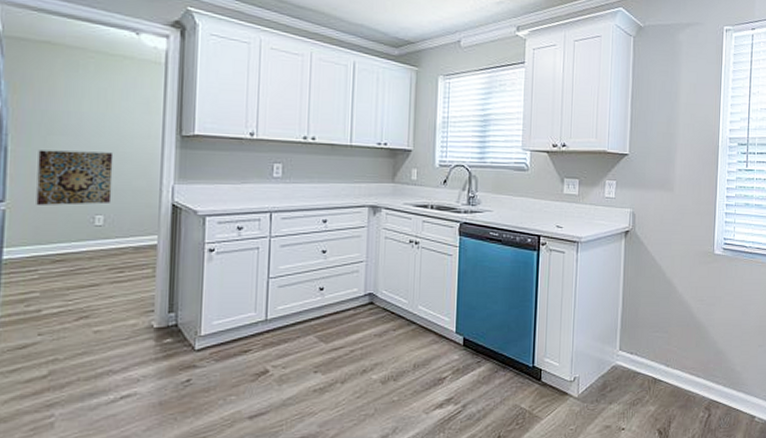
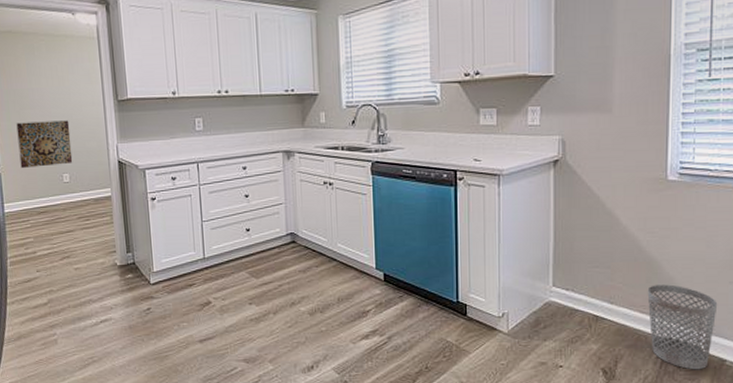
wastebasket: none [696,348,750,427] -> present [647,284,718,370]

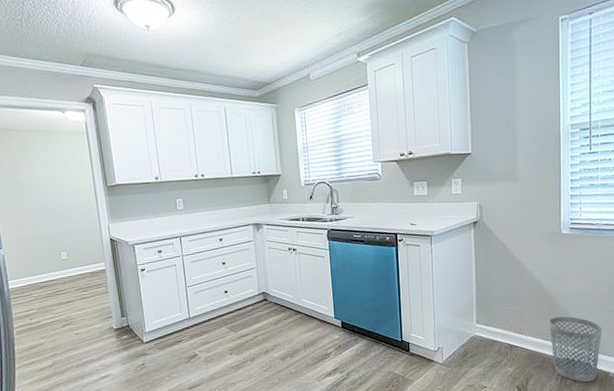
wall art: present [16,120,73,168] -> none [16,205,69,249]

